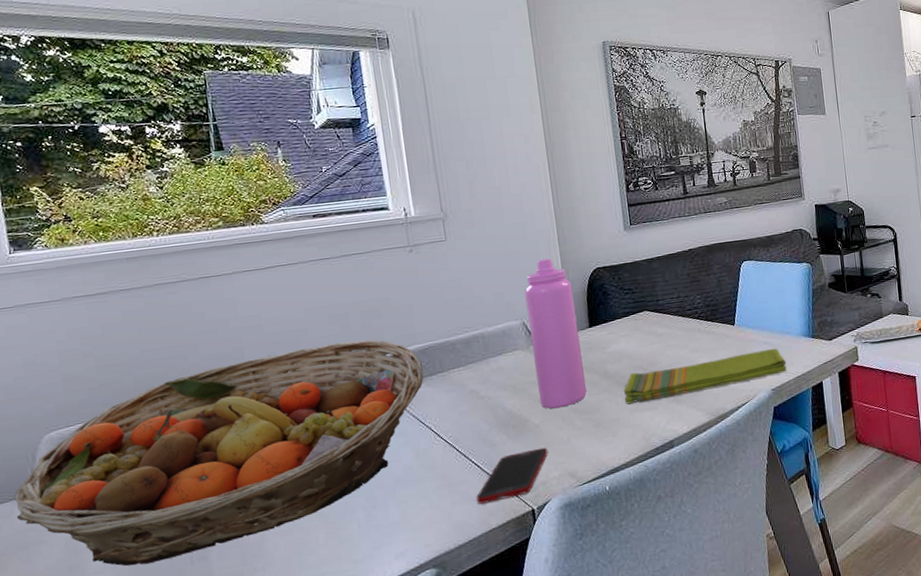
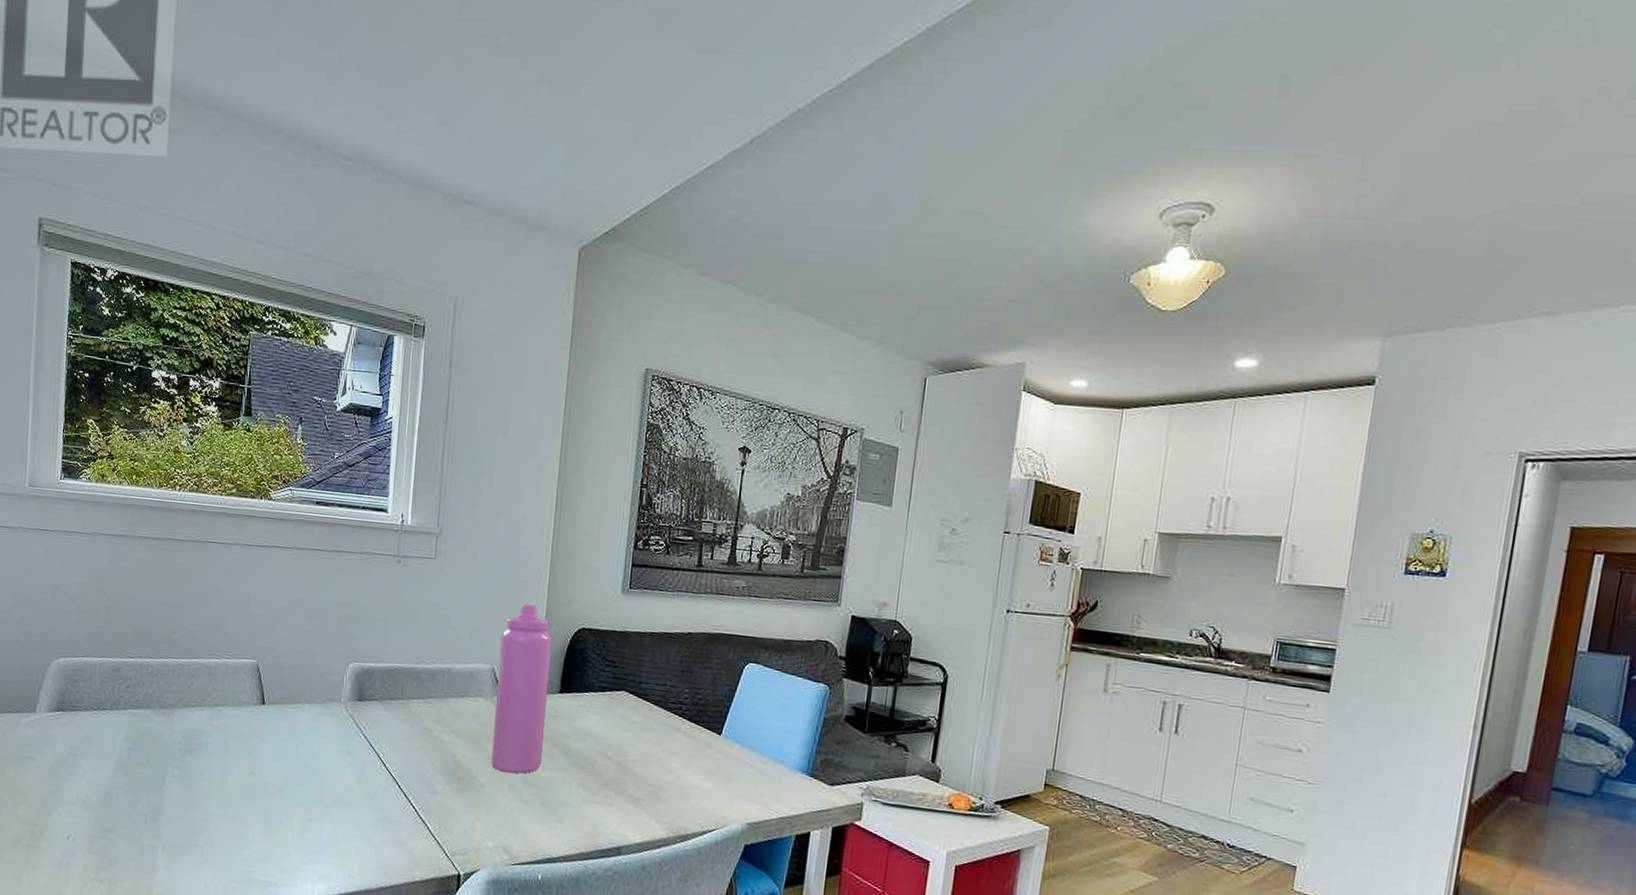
fruit basket: present [13,339,424,566] -> none [19,635,385,812]
cell phone: present [476,447,548,504] -> none [406,807,488,856]
dish towel: present [624,348,787,405] -> none [579,758,772,808]

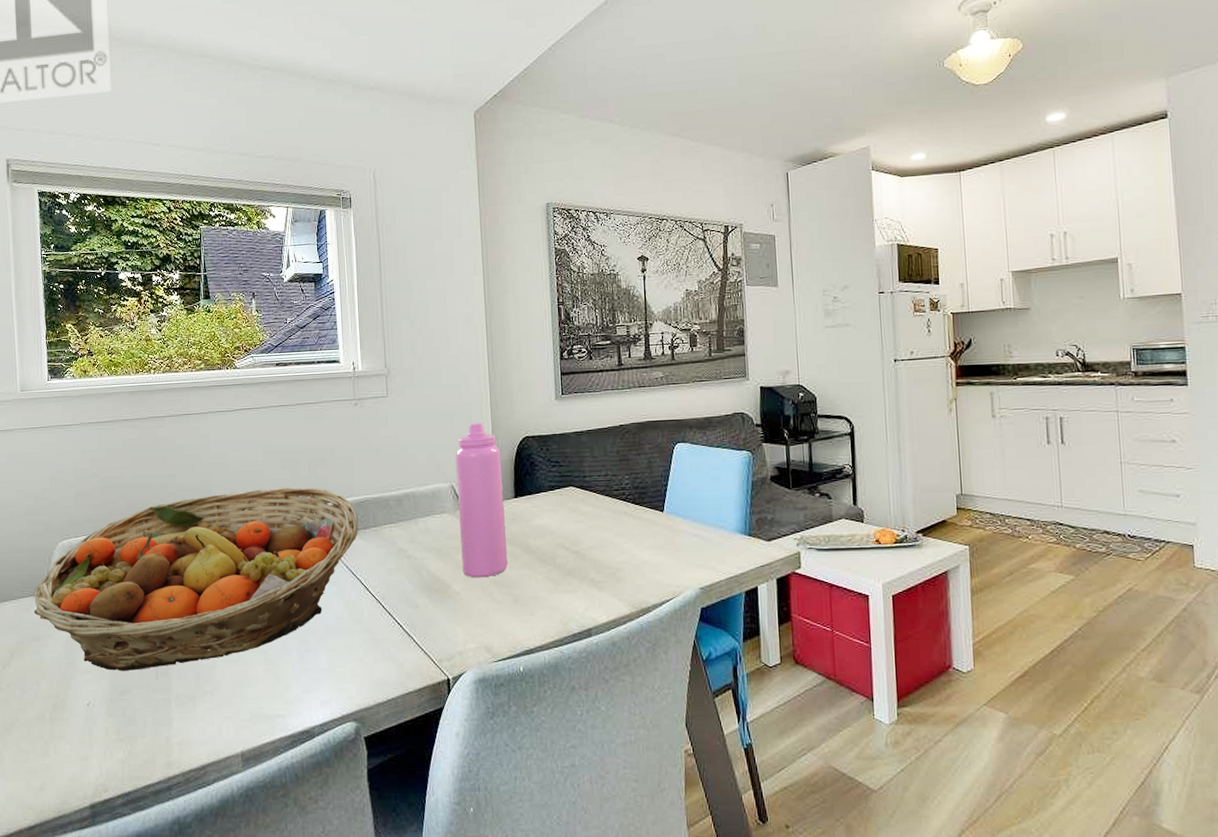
fruit basket: none [19,635,385,812] -> present [33,486,359,671]

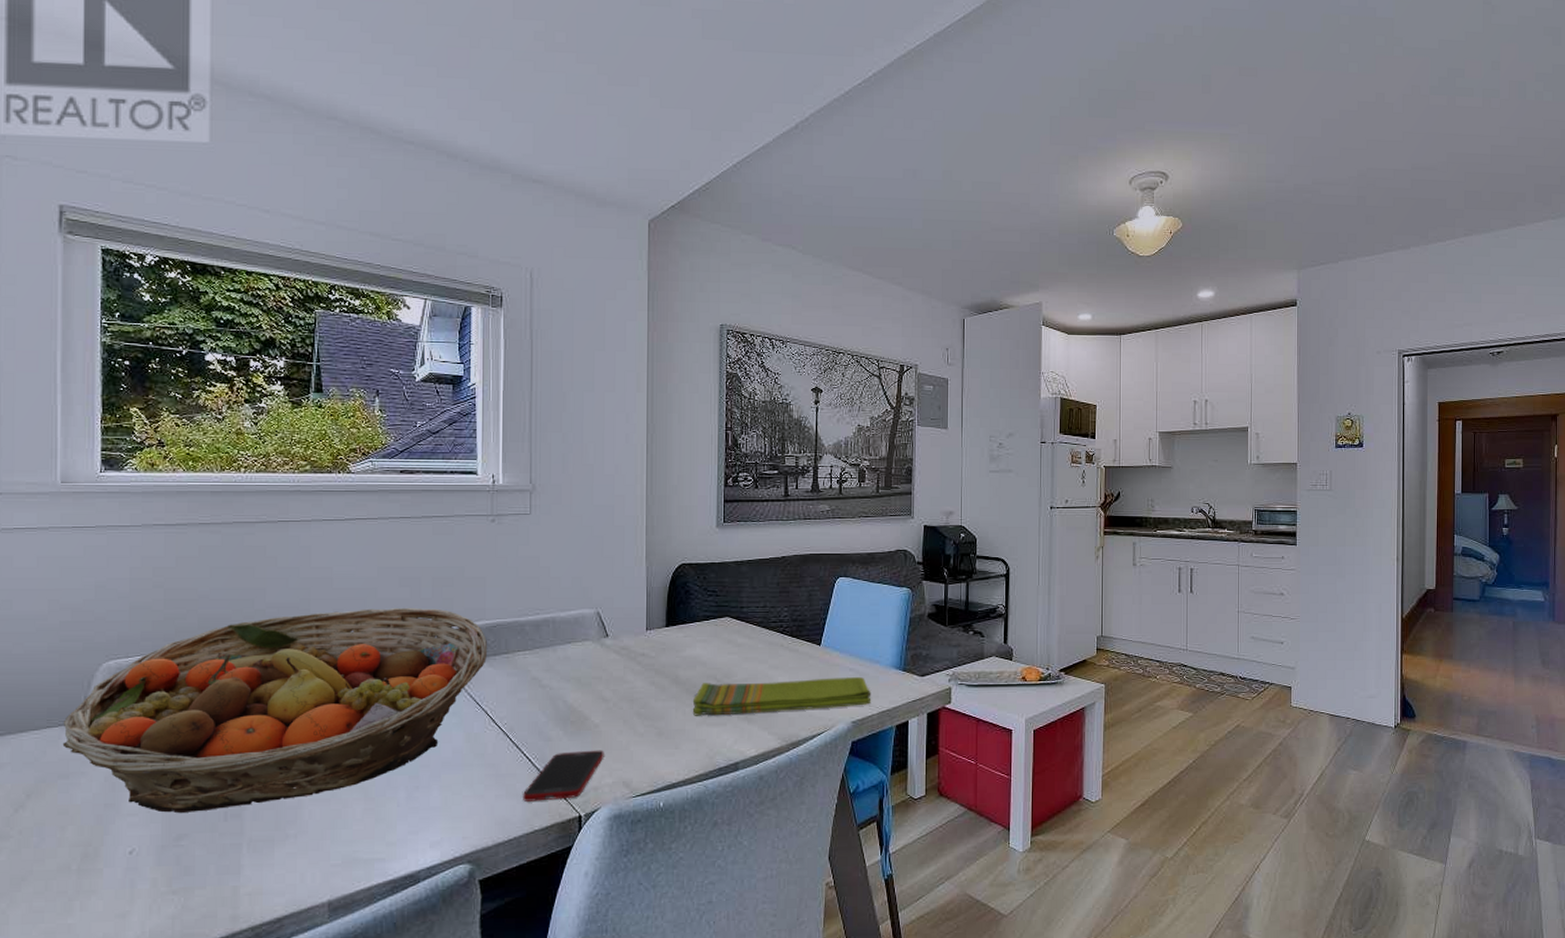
cell phone: none [397,616,467,665] -> present [523,750,604,802]
water bottle: present [455,423,508,578] -> none [603,547,655,710]
dish towel: none [544,543,718,584] -> present [692,677,872,716]

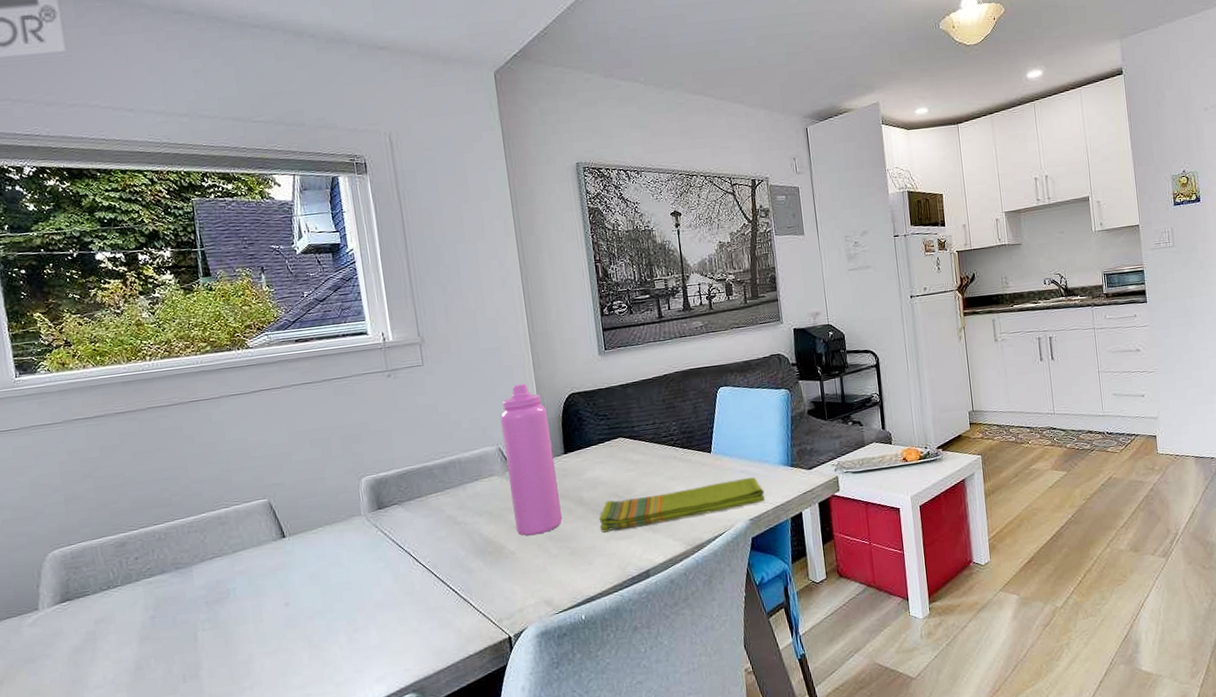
fruit basket: present [62,607,488,813] -> none [21,463,403,682]
cell phone: present [523,750,604,802] -> none [454,574,524,630]
water bottle: none [603,547,655,710] -> present [500,383,563,536]

